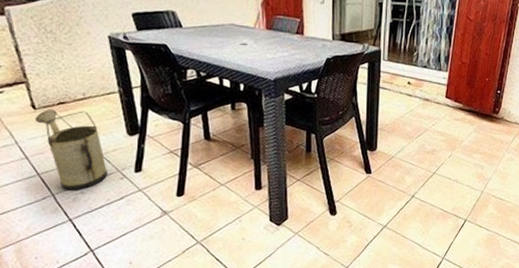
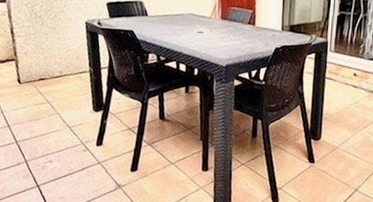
watering can: present [35,110,108,190] -> none [19,84,74,159]

